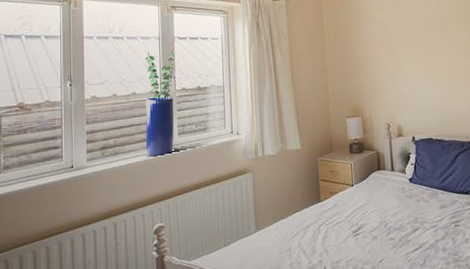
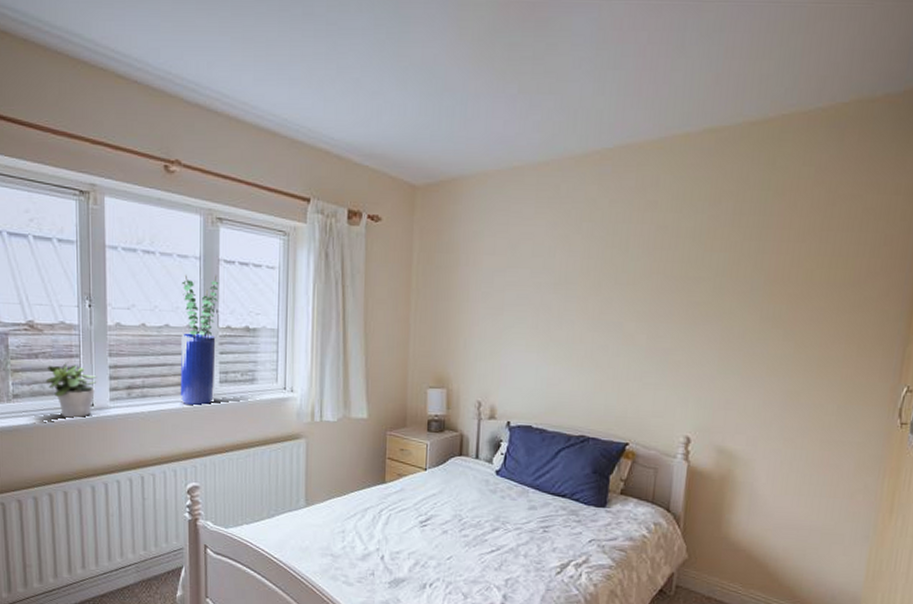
potted plant: none [32,134,76,181] -> present [45,363,97,418]

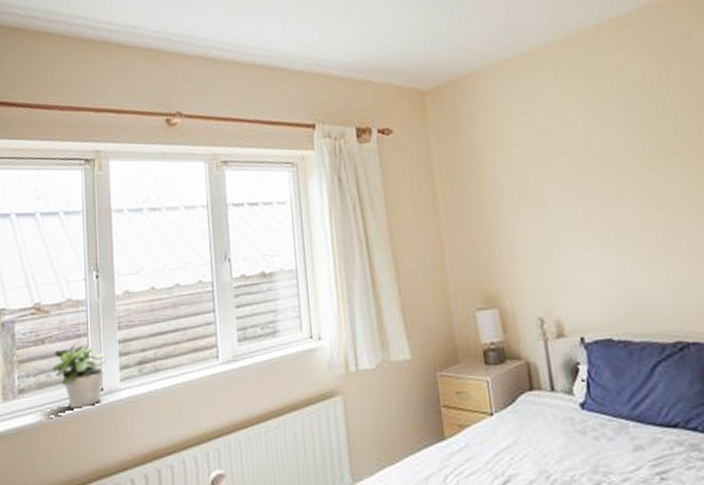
vase: present [180,275,219,406] -> none [190,221,233,374]

